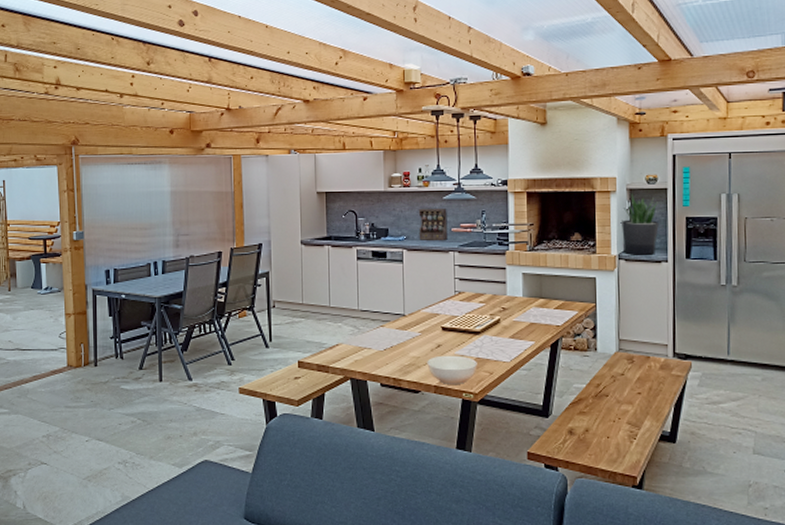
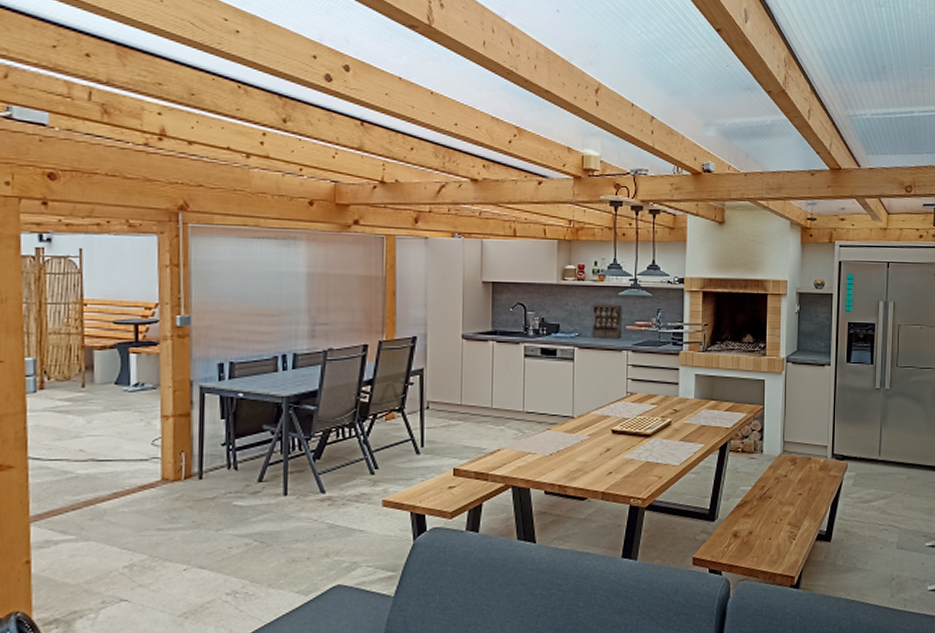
bowl: present [427,355,477,385] -> none [595,459,647,491]
planter: present [622,194,659,257] -> none [790,298,824,360]

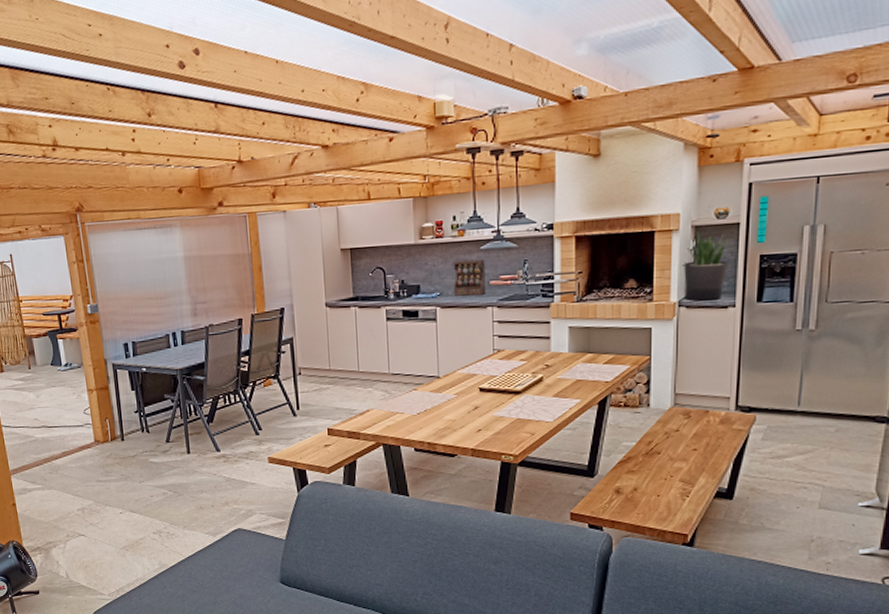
planter: none [790,298,824,360] -> present [684,232,728,302]

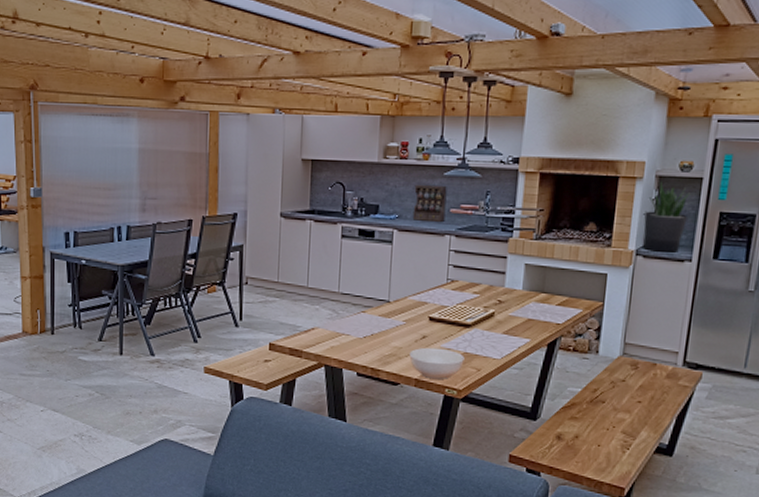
bowl: none [463,417,518,448] -> present [409,347,465,380]

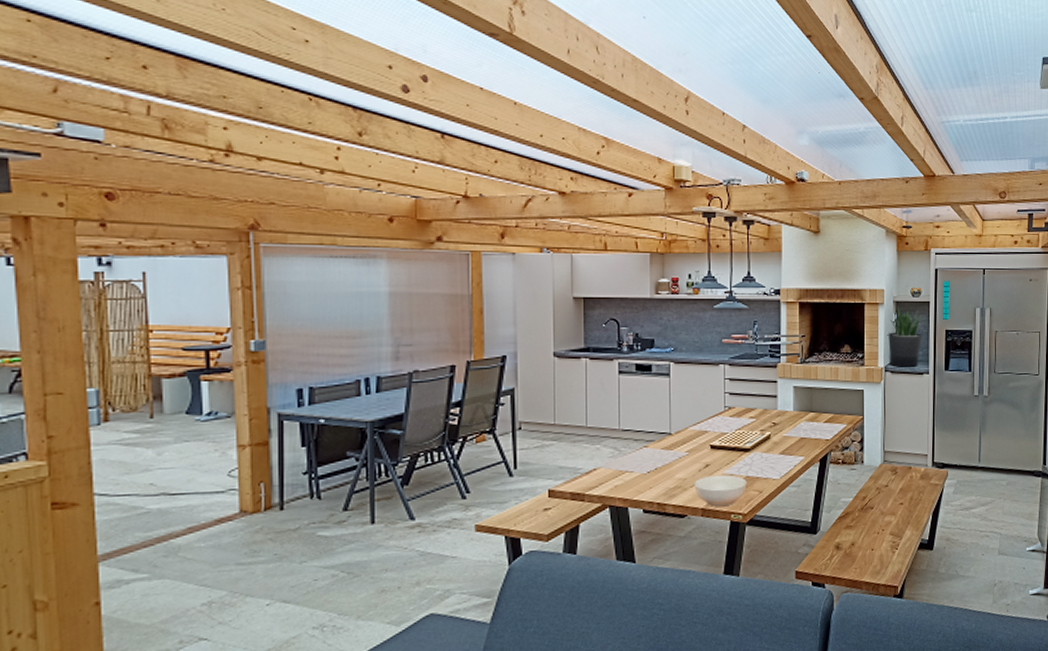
spice rack: present [412,184,447,223] -> none [687,317,718,353]

